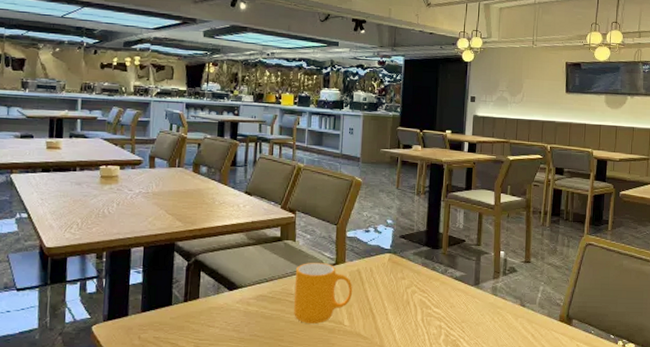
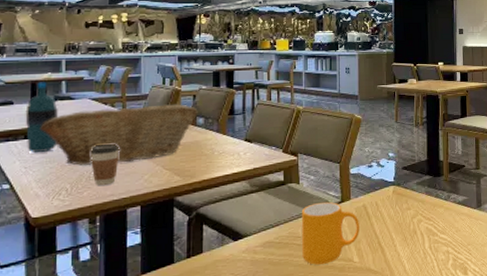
water bottle: none [43,118,73,186] -> present [25,82,58,152]
fruit basket: none [56,150,202,204] -> present [39,104,198,166]
coffee cup: none [100,183,127,224] -> present [90,143,120,187]

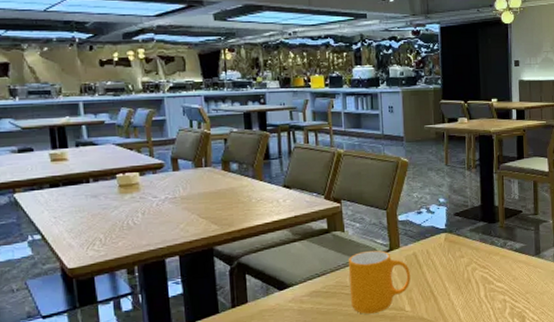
water bottle: present [25,82,58,152] -> none [47,126,85,202]
fruit basket: present [39,104,198,166] -> none [64,148,231,215]
coffee cup: present [90,143,120,187] -> none [120,191,151,236]

